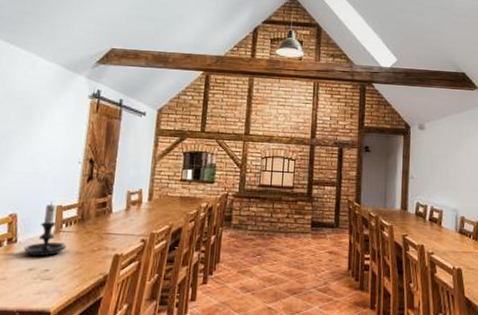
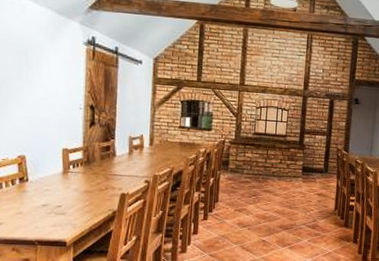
candle holder: present [24,201,67,257] -> none [36,144,76,194]

